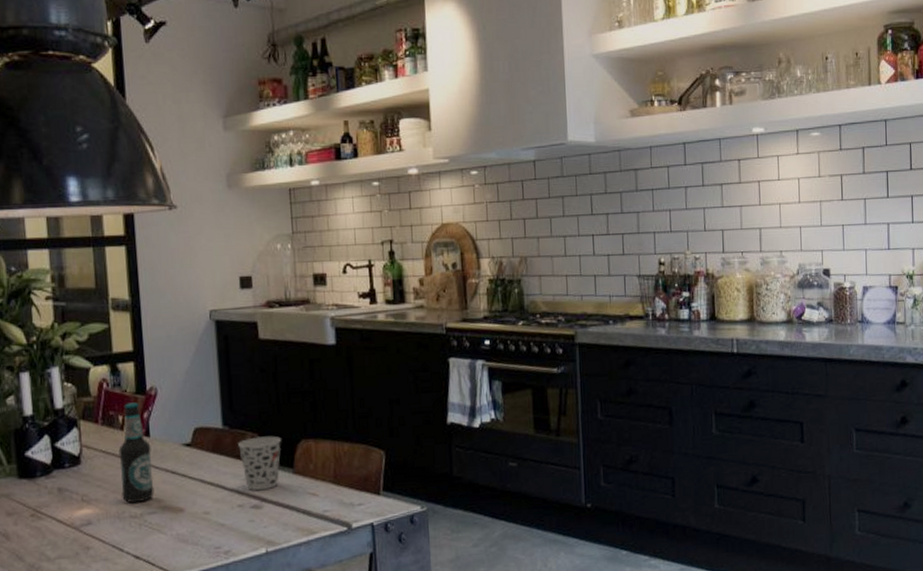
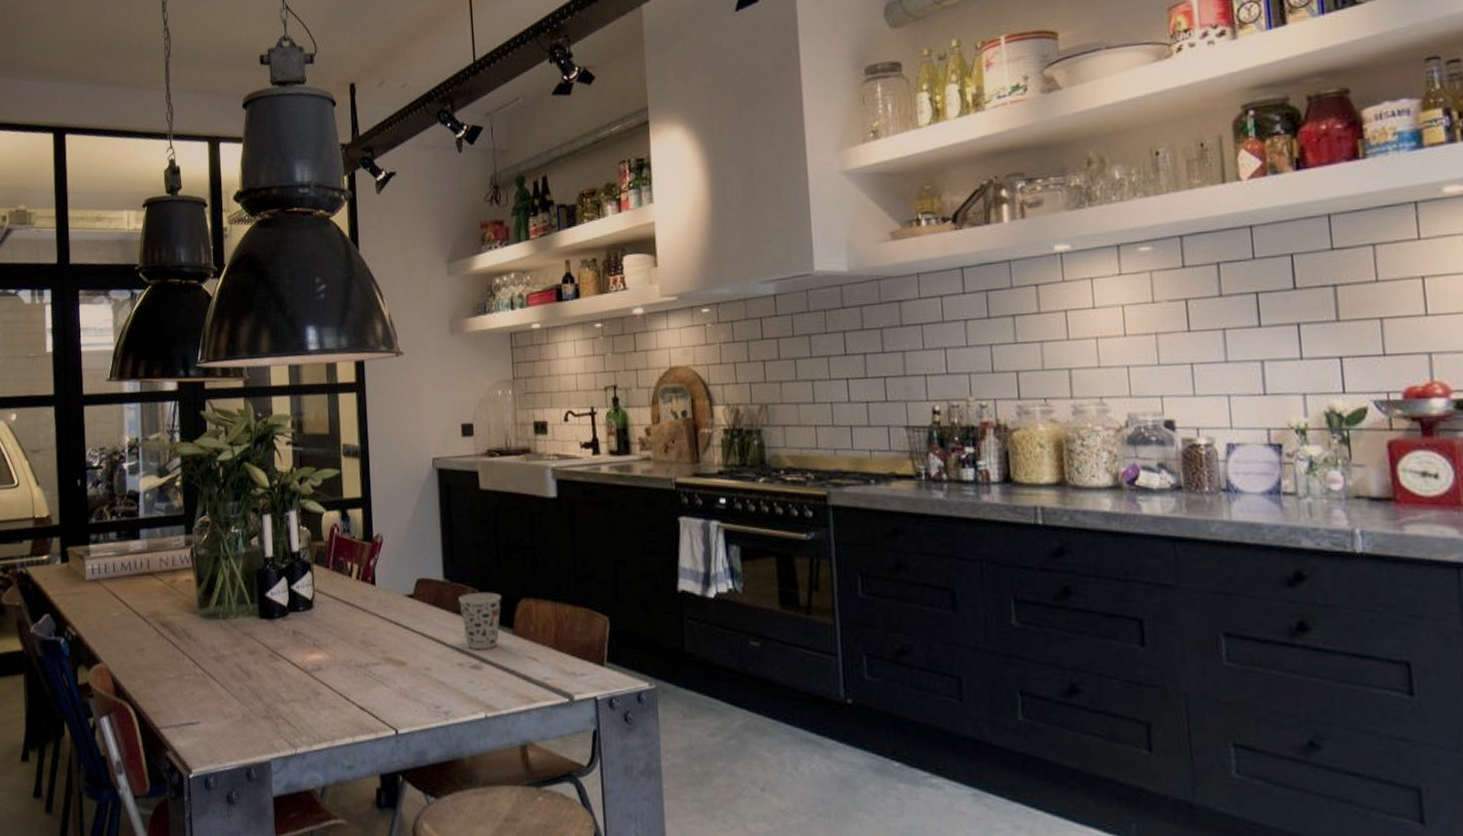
bottle: present [118,402,154,503] -> none [347,549,379,651]

